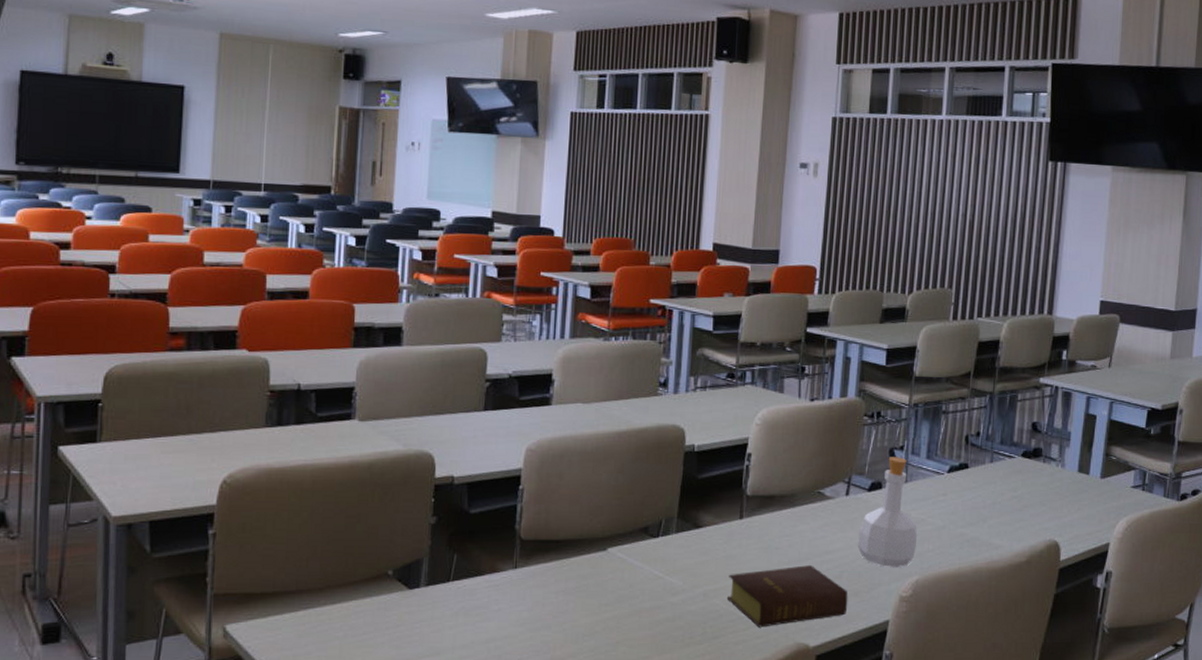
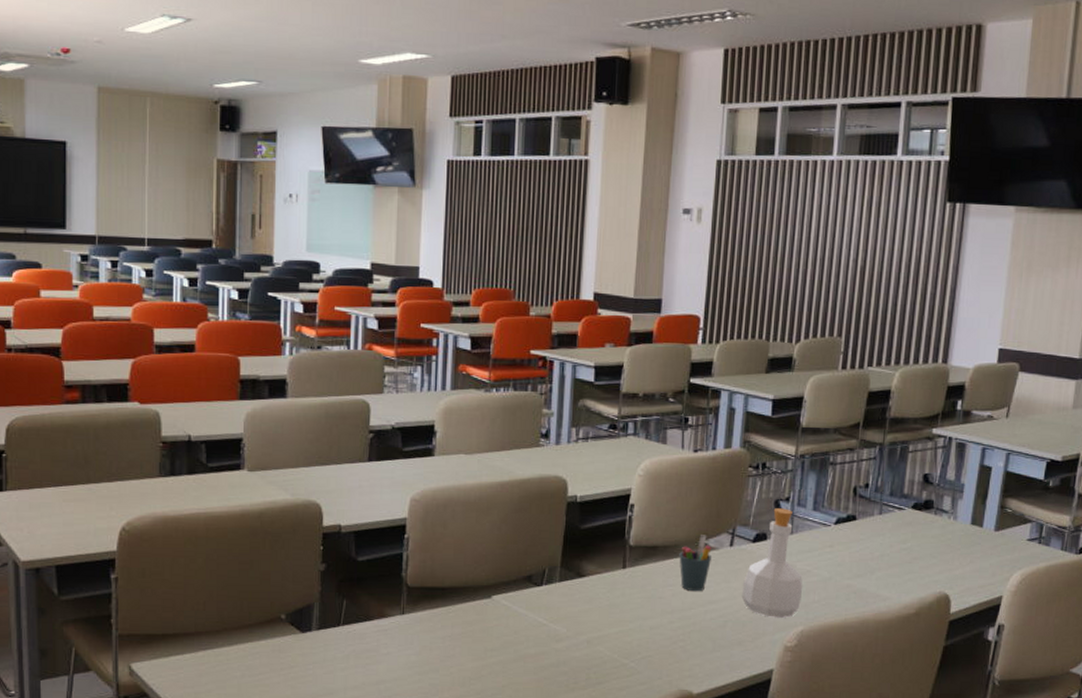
bible: present [726,565,848,627] -> none [610,614,732,674]
pen holder: none [795,484,828,542] -> present [679,535,712,592]

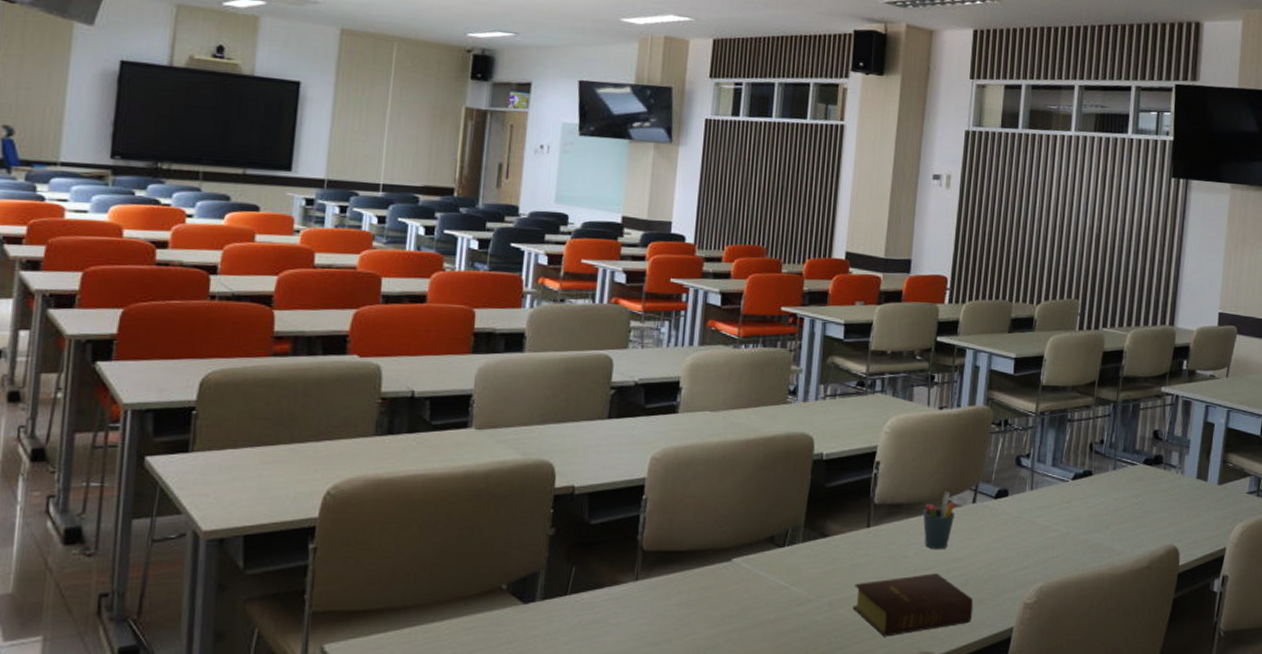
bible: none [610,614,732,674] -> present [852,573,974,637]
bottle: present [741,508,803,618] -> none [983,464,1043,574]

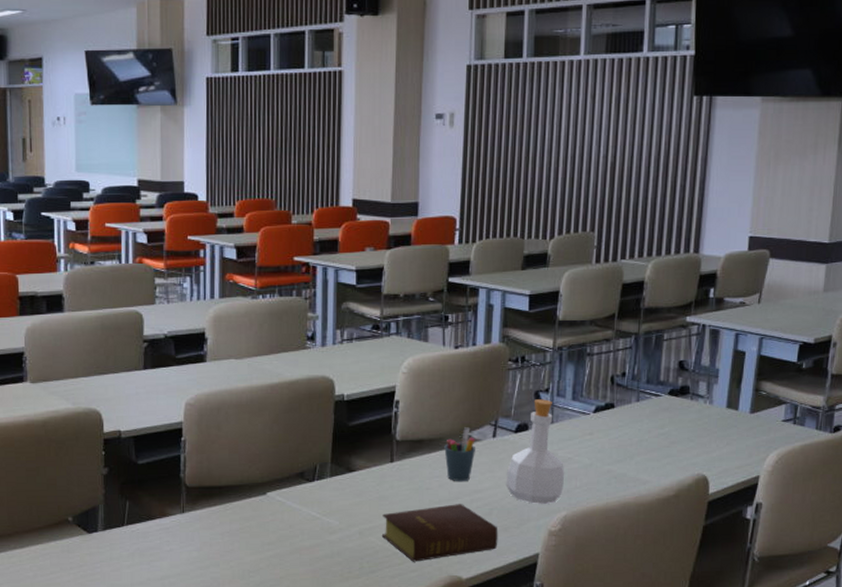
bottle: none [983,464,1043,574] -> present [506,399,565,504]

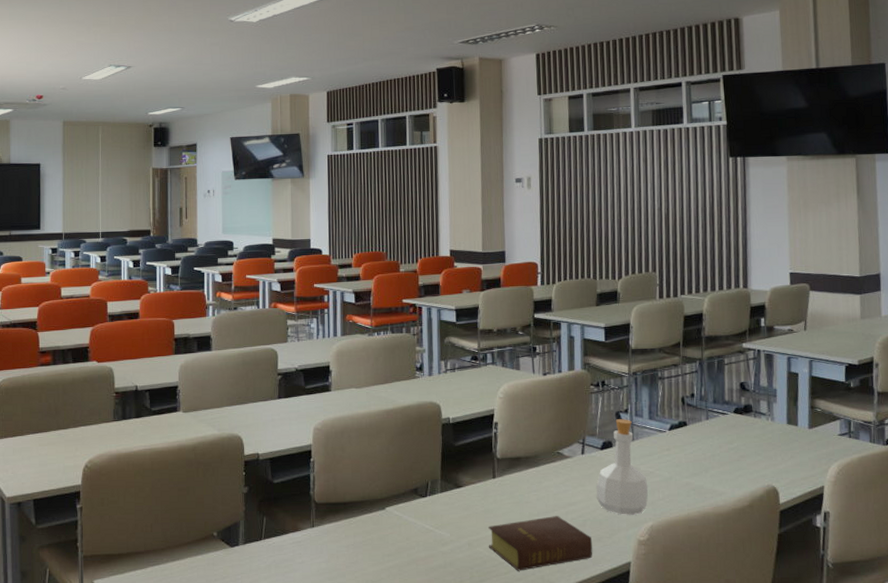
pen holder: present [444,427,475,482] -> none [539,445,567,496]

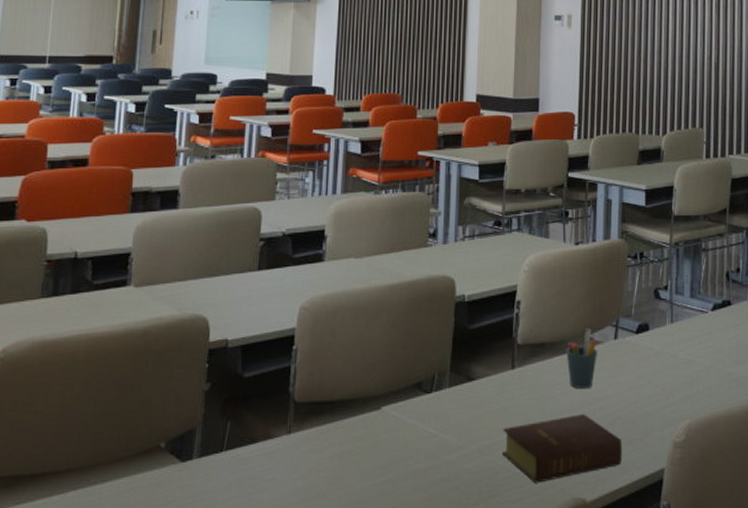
pen holder: none [539,445,567,496] -> present [566,329,597,389]
bottle: present [596,419,649,515] -> none [628,297,687,412]

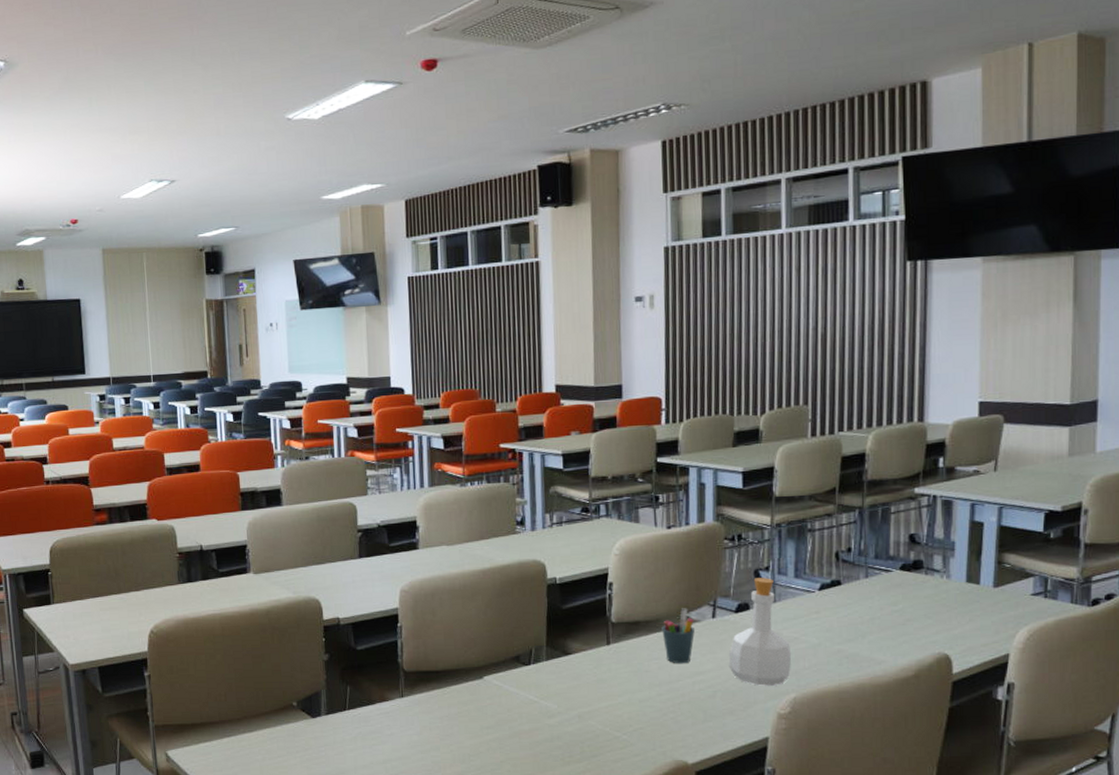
bible: present [501,414,623,483] -> none [601,686,724,746]
bottle: none [628,297,687,412] -> present [728,578,792,686]

